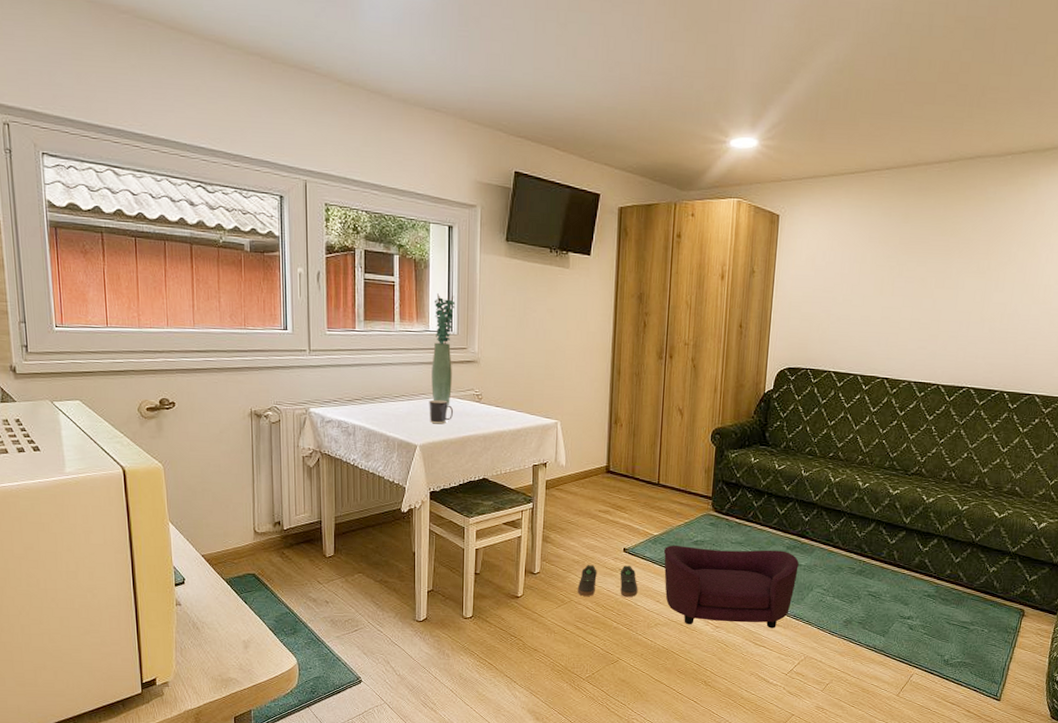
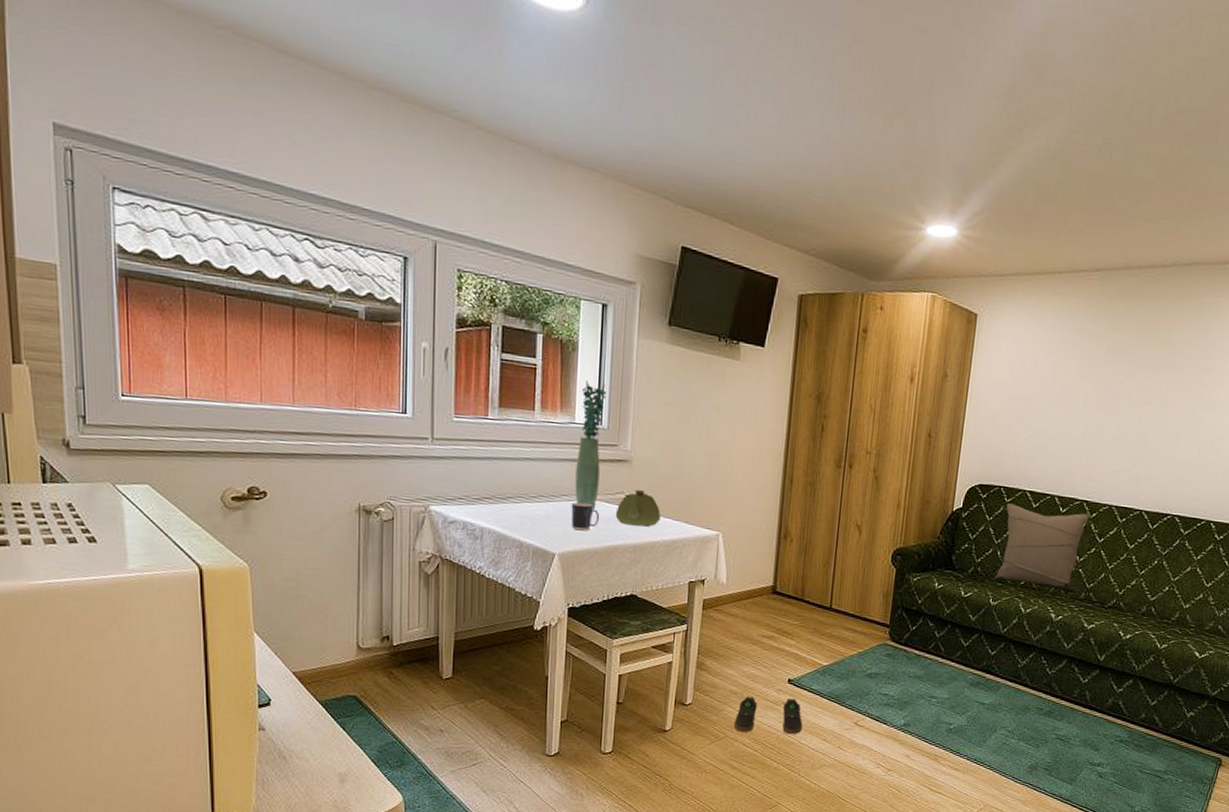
teapot: none [467,387,506,419] -> present [615,490,661,527]
dog bed: present [663,545,799,629] -> none [832,677,983,773]
pillow: none [806,384,890,463] -> present [995,503,1090,594]

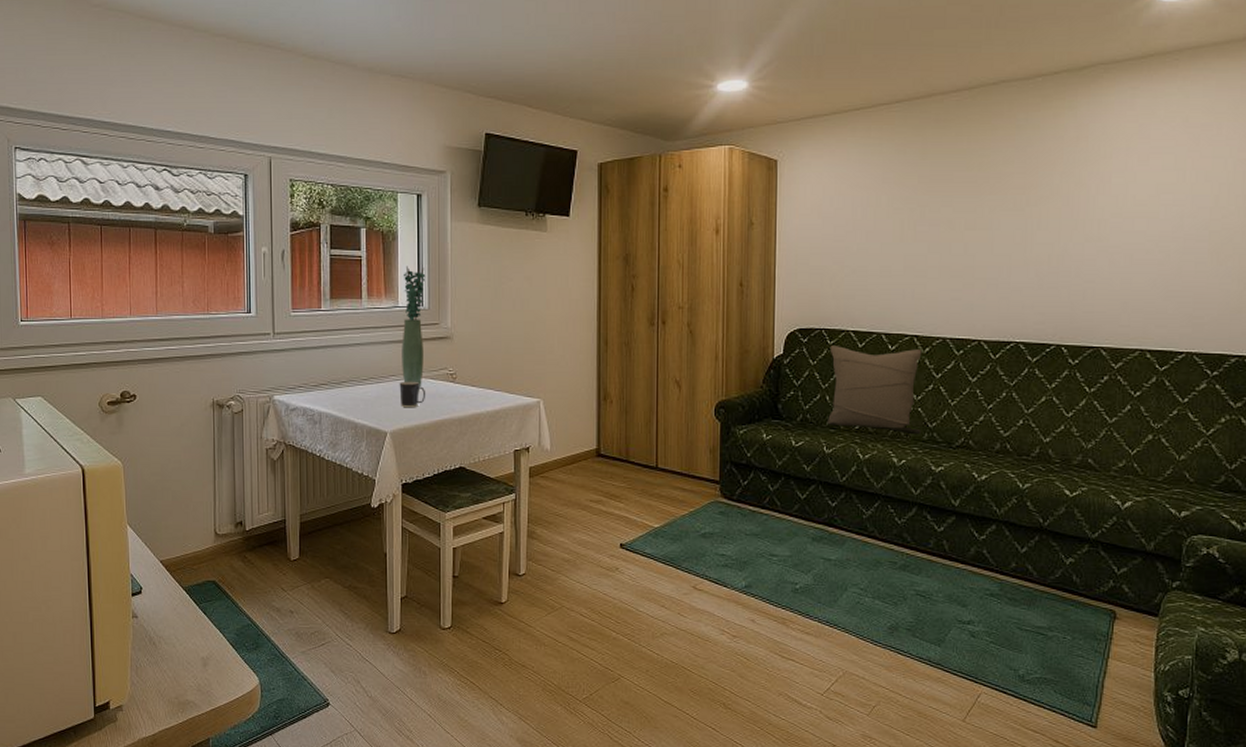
teapot: present [615,490,661,527] -> none [440,365,482,399]
shoe: present [733,697,803,734] -> none [569,564,639,601]

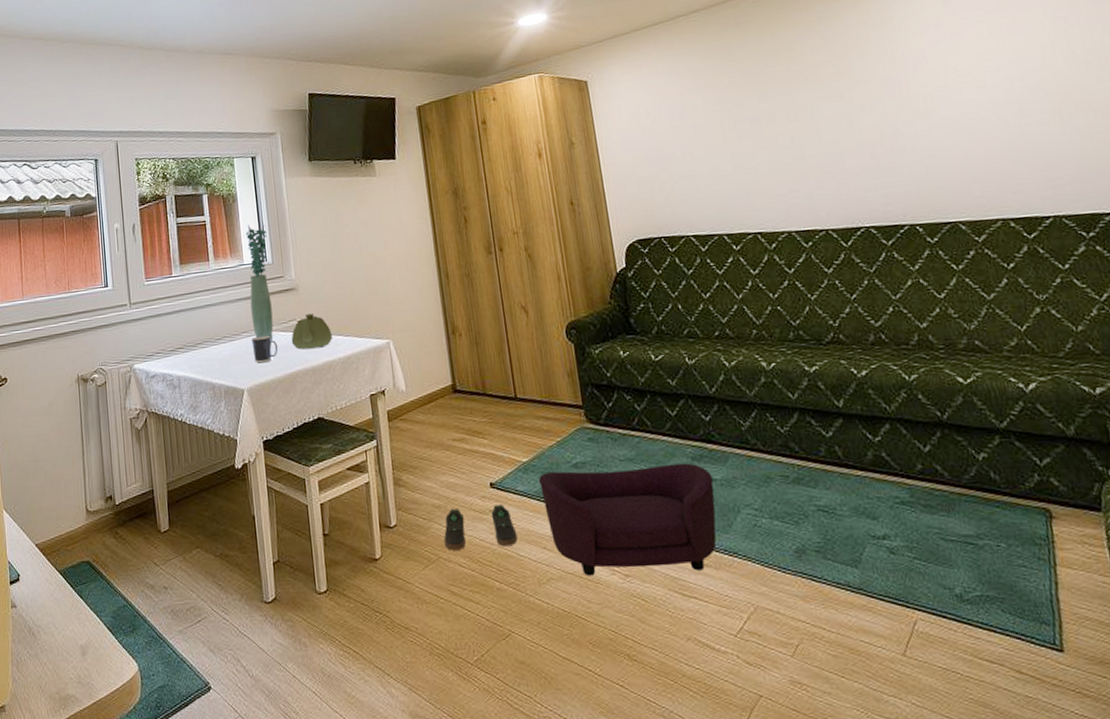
teapot: none [440,365,482,399] -> present [291,314,332,350]
shoe: none [569,564,639,601] -> present [443,504,518,550]
dog bed: none [666,539,828,638] -> present [538,463,717,576]
pillow: present [826,346,922,435] -> none [673,246,786,336]

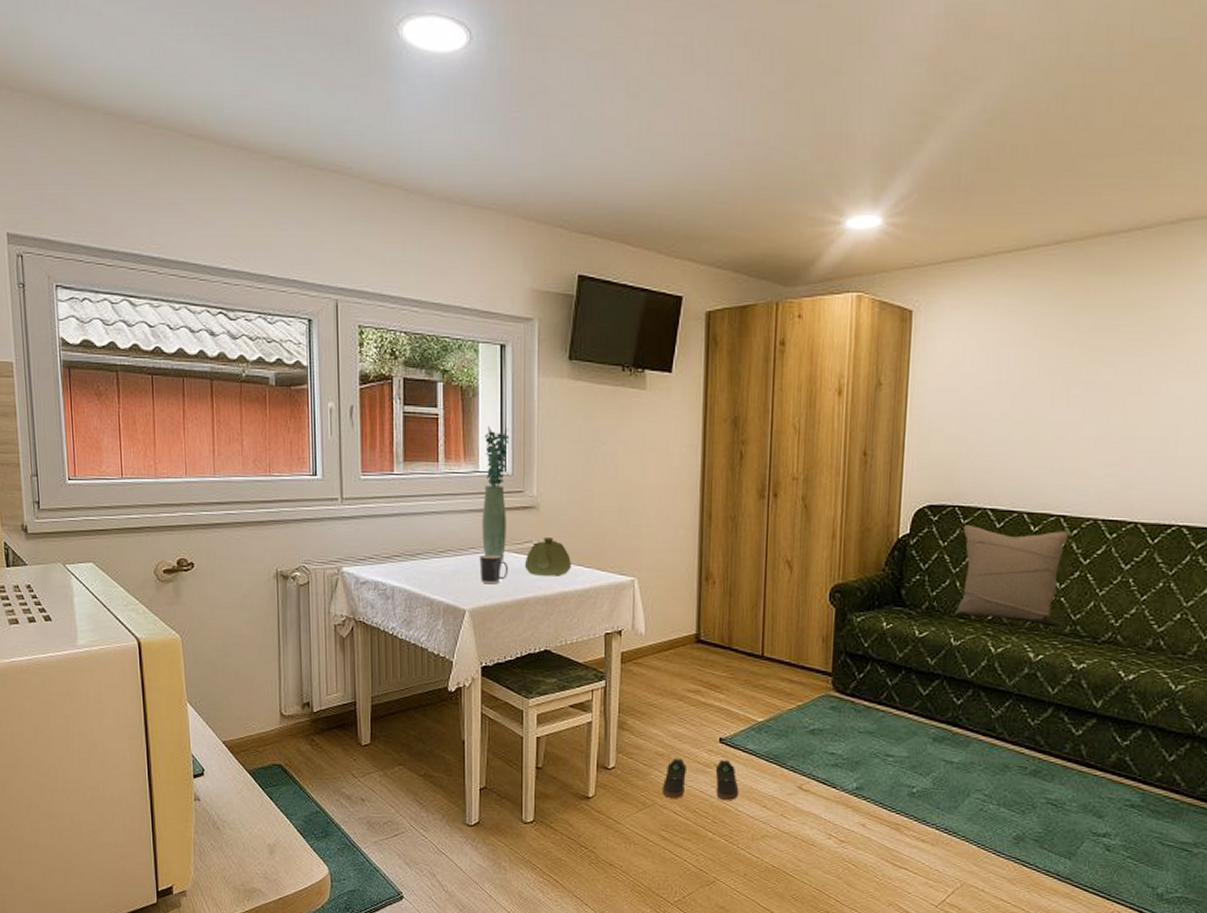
dog bed: present [538,463,717,576] -> none [770,735,950,845]
pillow: none [673,246,786,336] -> present [955,525,1069,628]

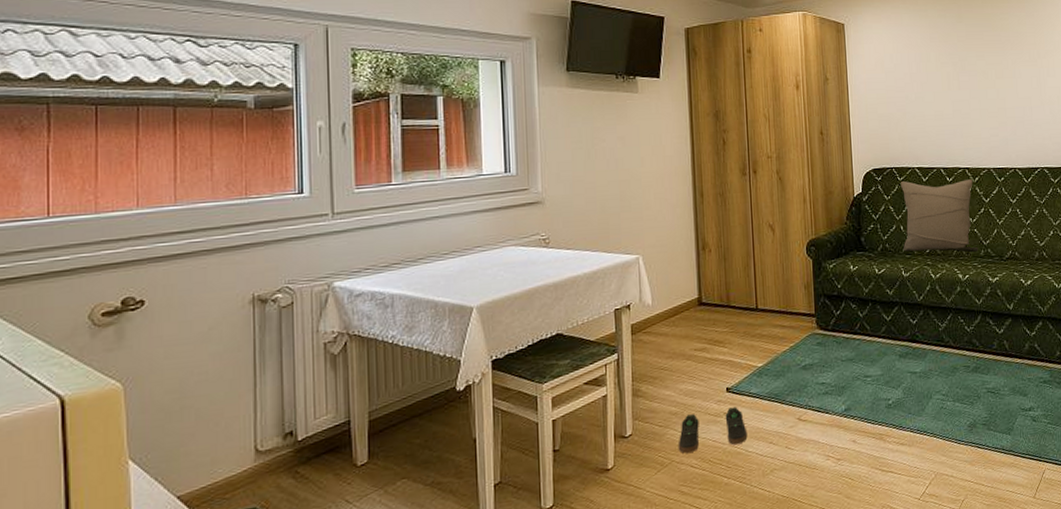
mug: present [479,554,509,585] -> none [486,250,517,280]
vase: present [482,426,510,568] -> none [486,133,513,262]
teapot: present [524,538,571,576] -> none [532,228,578,265]

